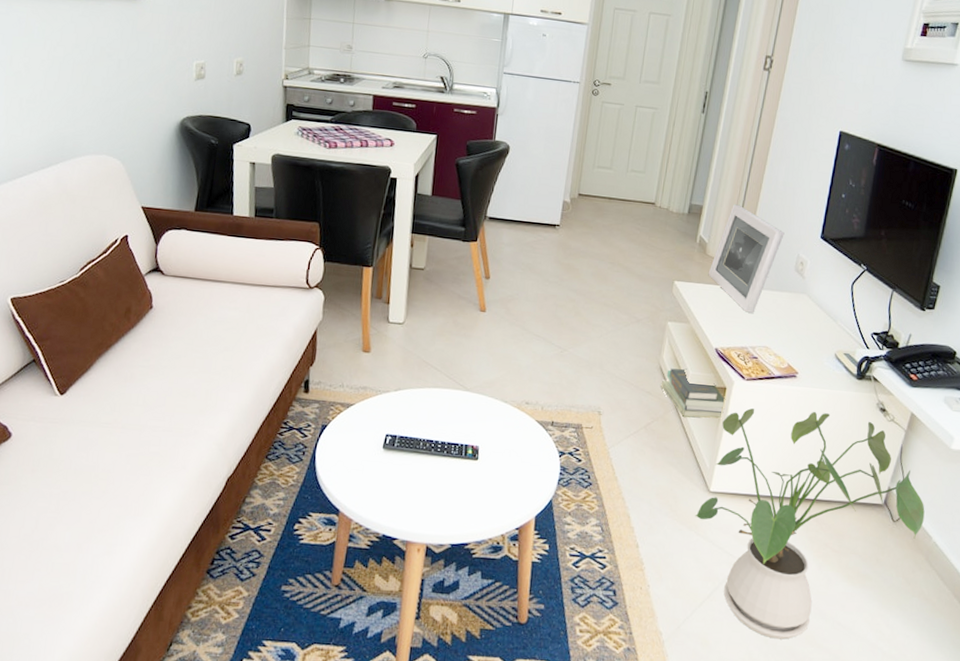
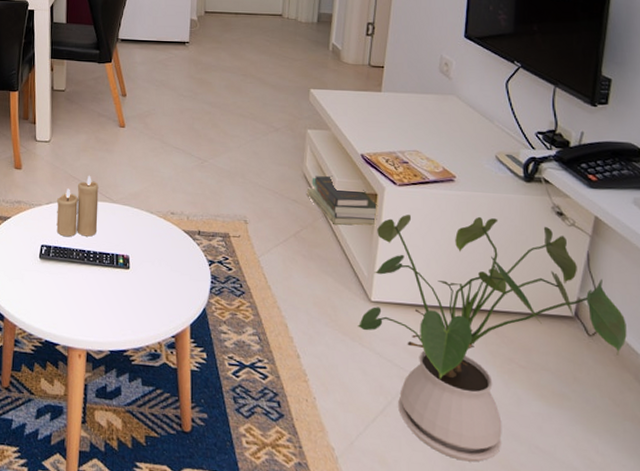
candle: none [403,361,453,426] -> present [56,175,99,237]
picture frame: present [708,204,785,314] -> none [345,10,423,118]

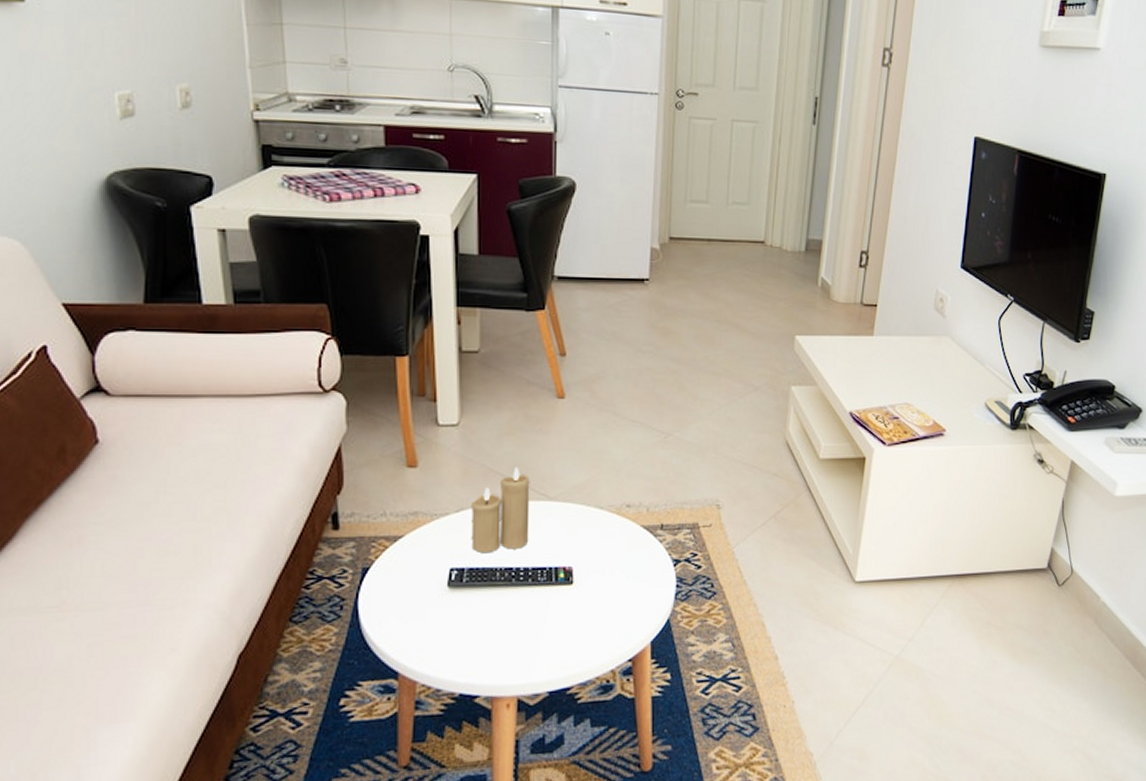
books: present [307,175,378,225] -> none [789,440,866,498]
house plant: present [357,215,627,462] -> none [840,472,1091,738]

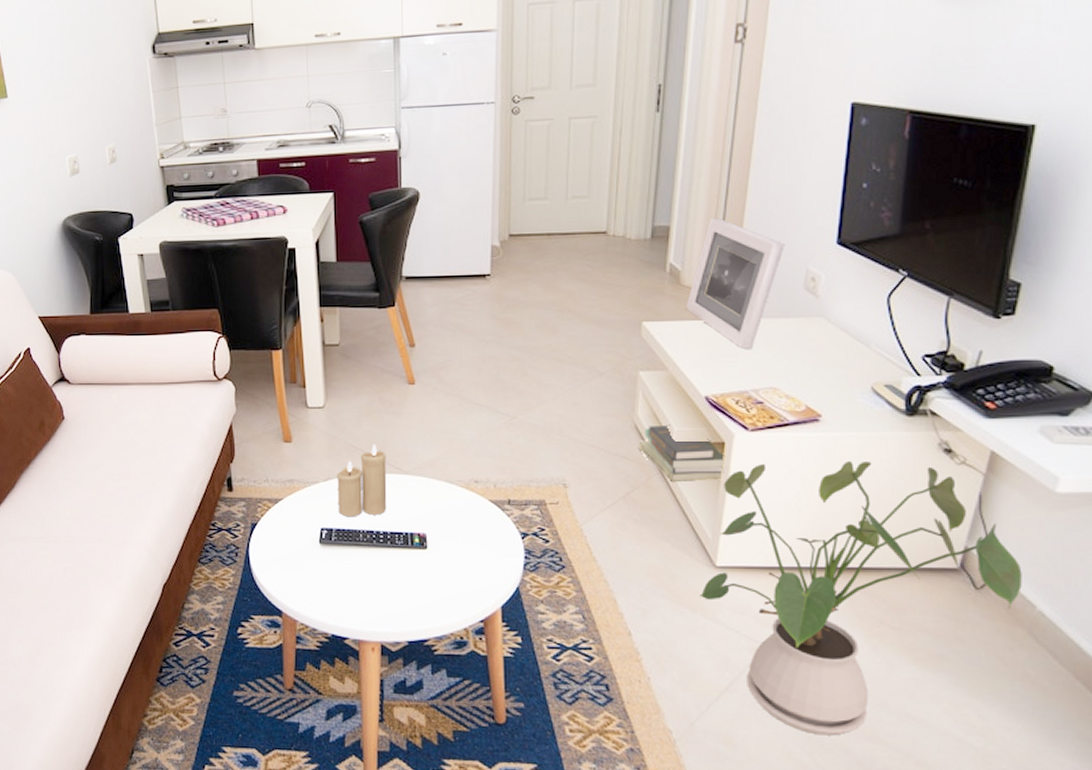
books: none [789,440,866,498] -> present [638,424,726,481]
picture frame: none [834,235,920,366] -> present [686,218,785,350]
house plant: none [840,472,1091,738] -> present [699,460,1022,736]

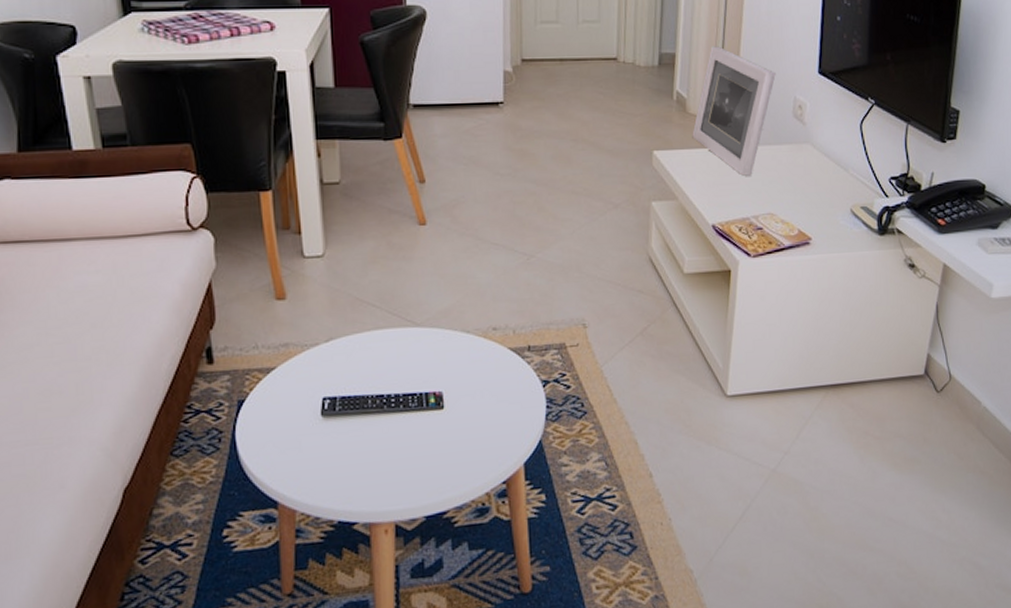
candle: present [336,444,387,517] -> none [339,294,398,382]
books: present [638,424,726,481] -> none [653,255,732,313]
house plant: present [699,460,1022,736] -> none [713,280,970,552]

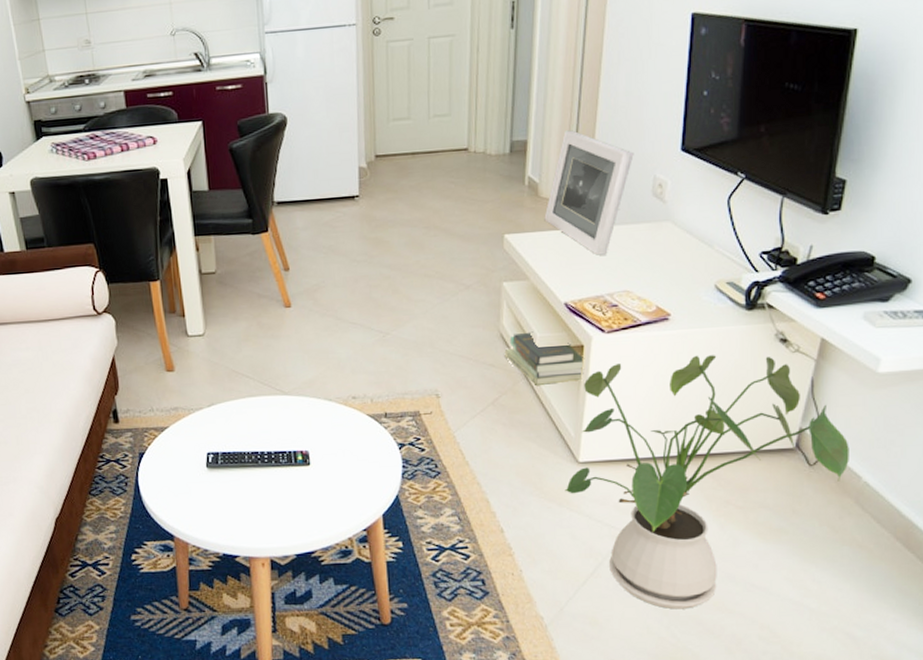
books: none [653,255,732,313] -> present [504,331,585,385]
house plant: none [713,280,970,552] -> present [565,355,849,610]

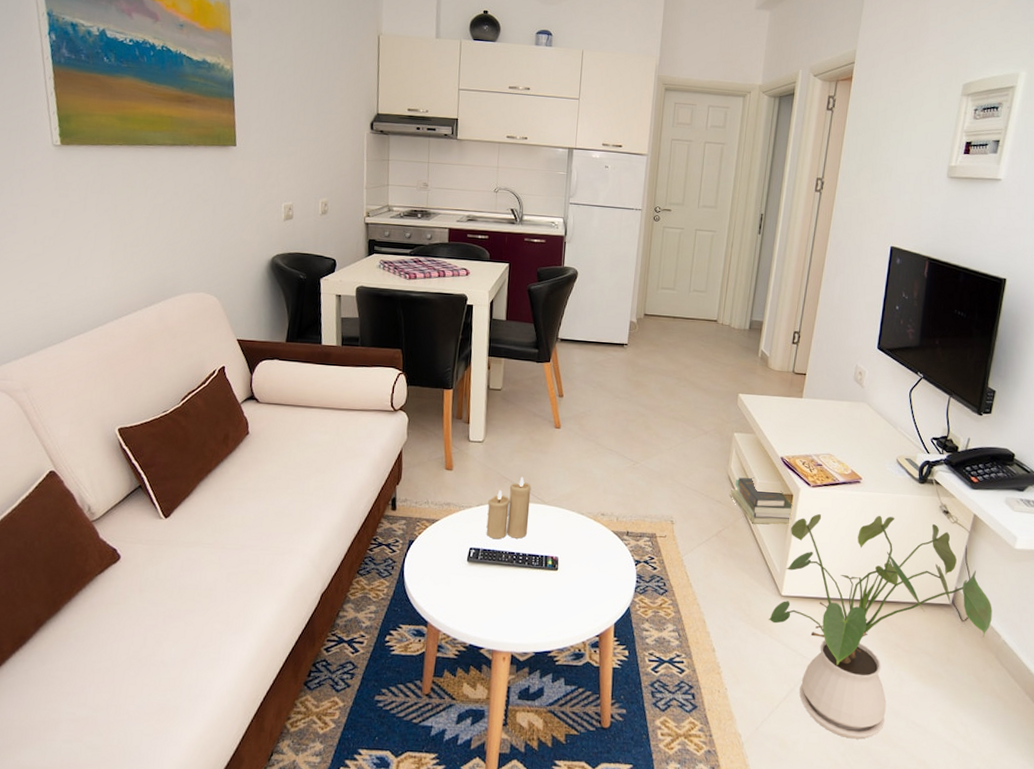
candle: none [219,367,269,440] -> present [486,476,531,540]
picture frame: present [544,130,634,256] -> none [771,319,842,423]

